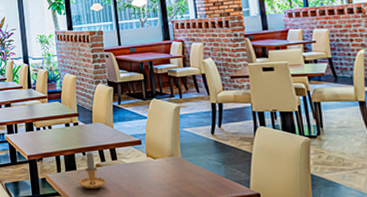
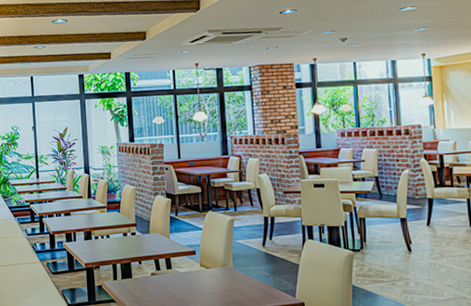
candle: present [78,151,106,189] -> none [133,260,160,296]

